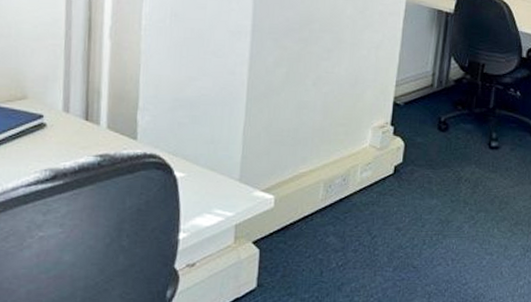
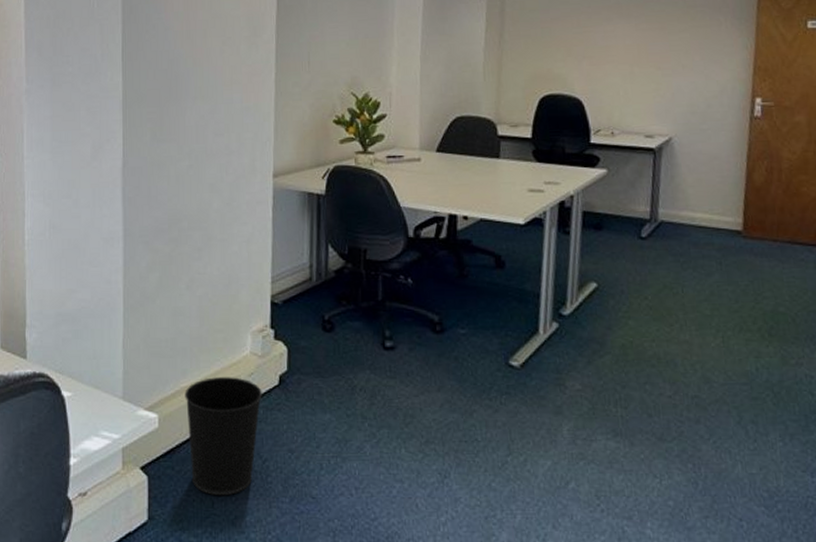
wastebasket: none [302,165,377,265] -> present [184,377,262,495]

